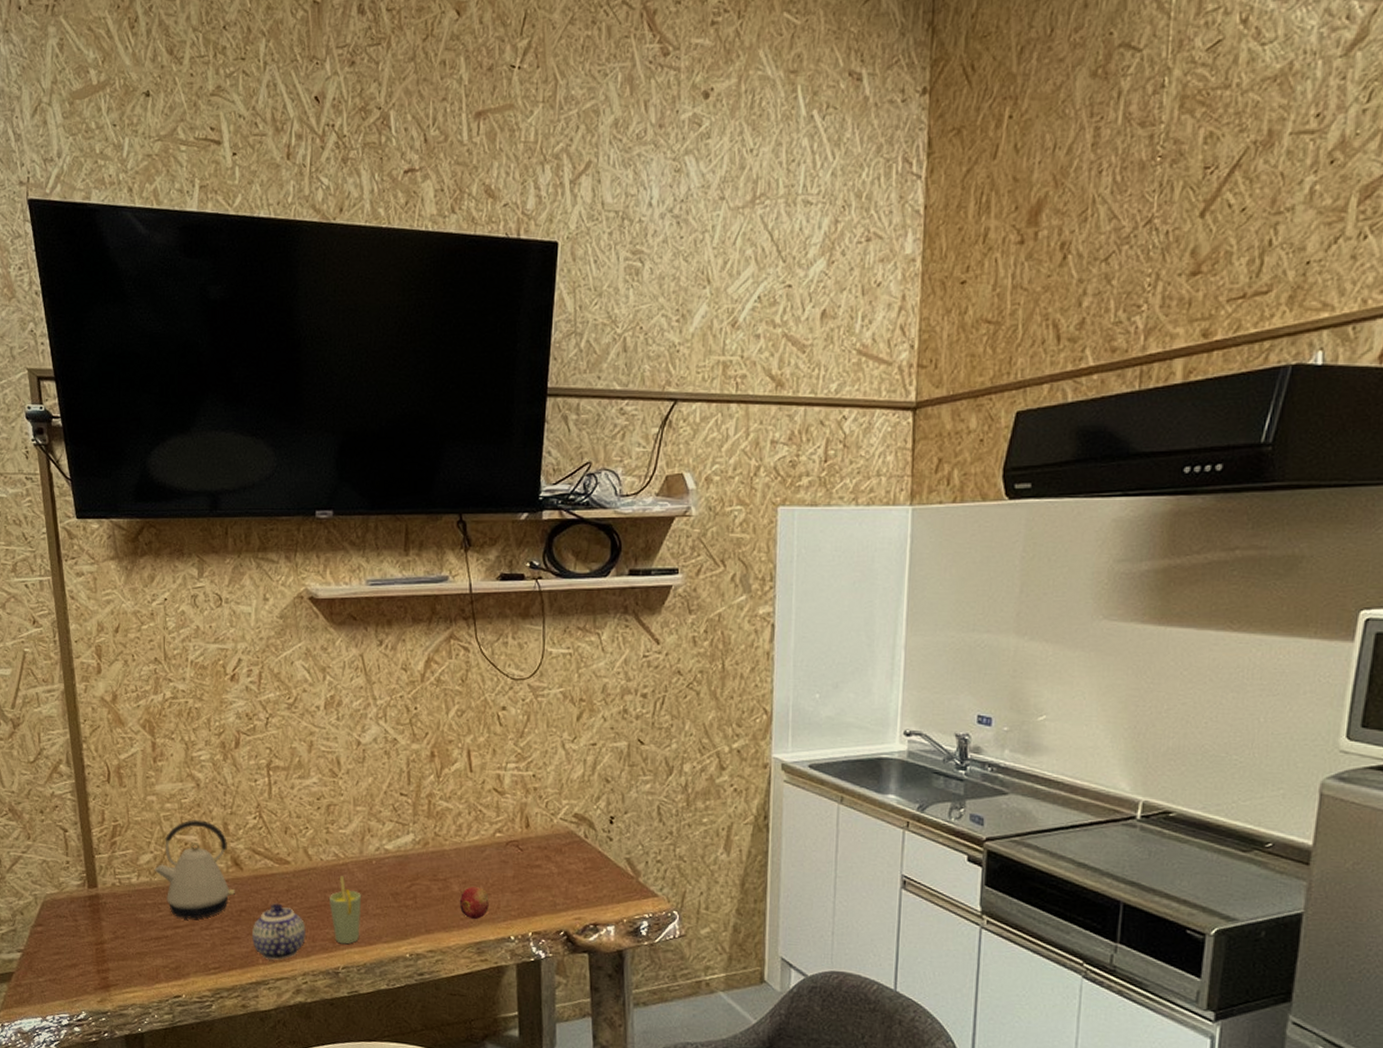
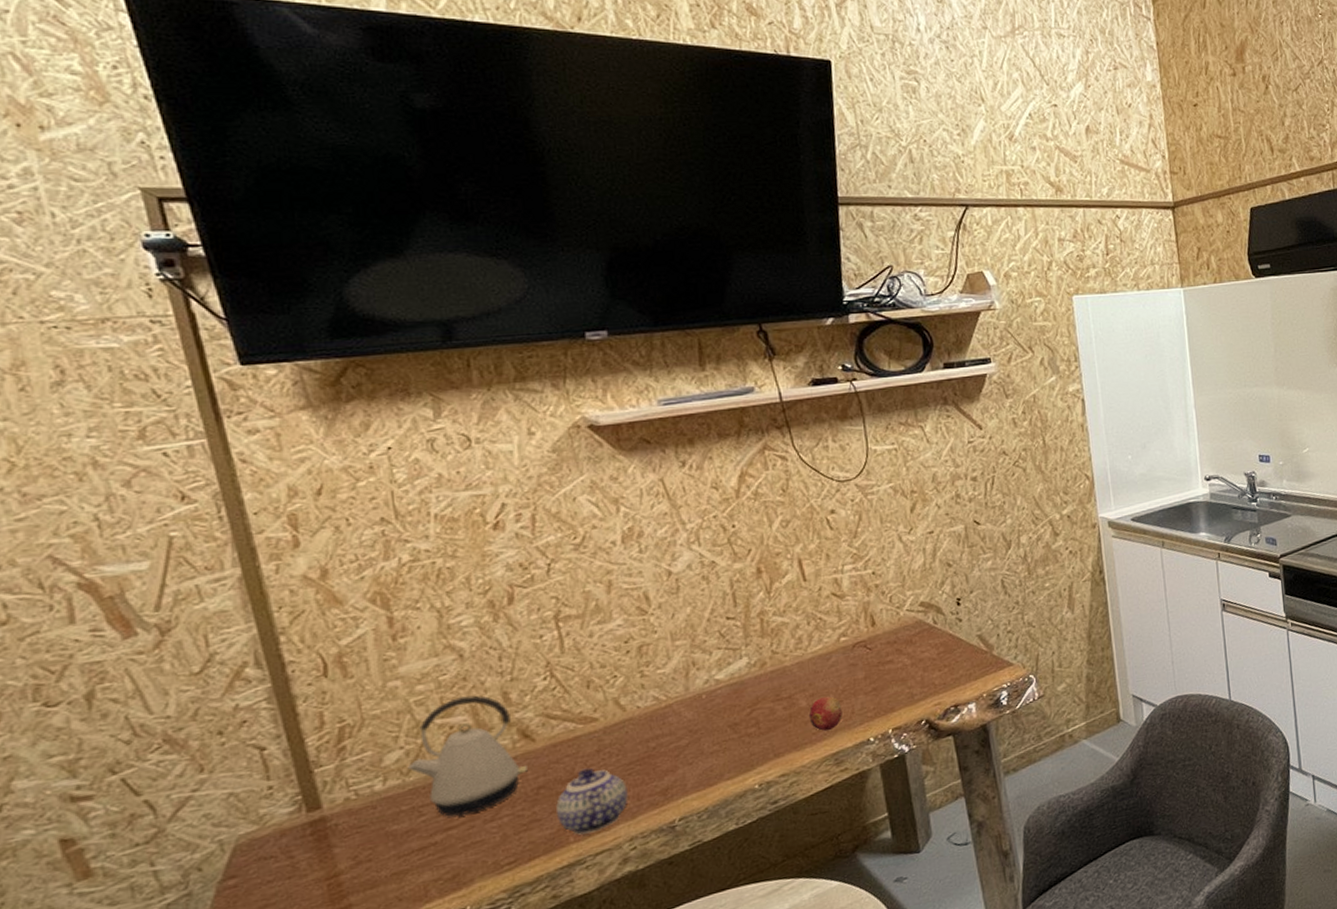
cup: present [328,876,362,944] -> none [652,719,696,794]

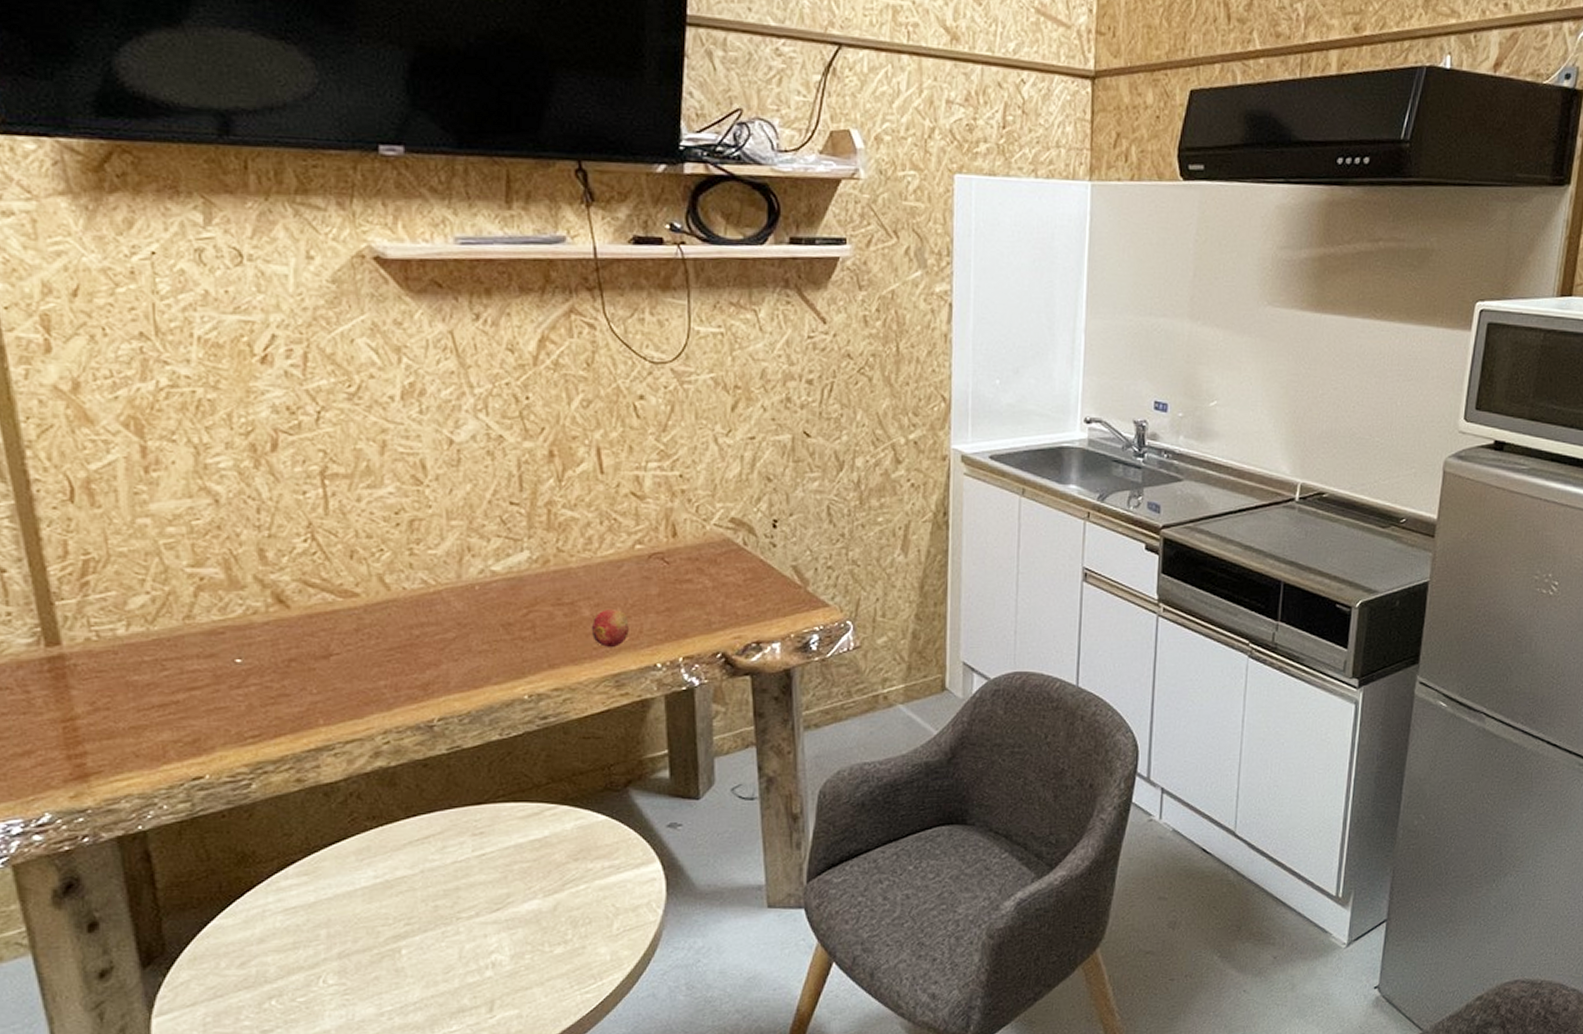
kettle: present [407,695,528,817] -> none [152,547,280,677]
teapot: present [556,767,628,835] -> none [307,647,385,718]

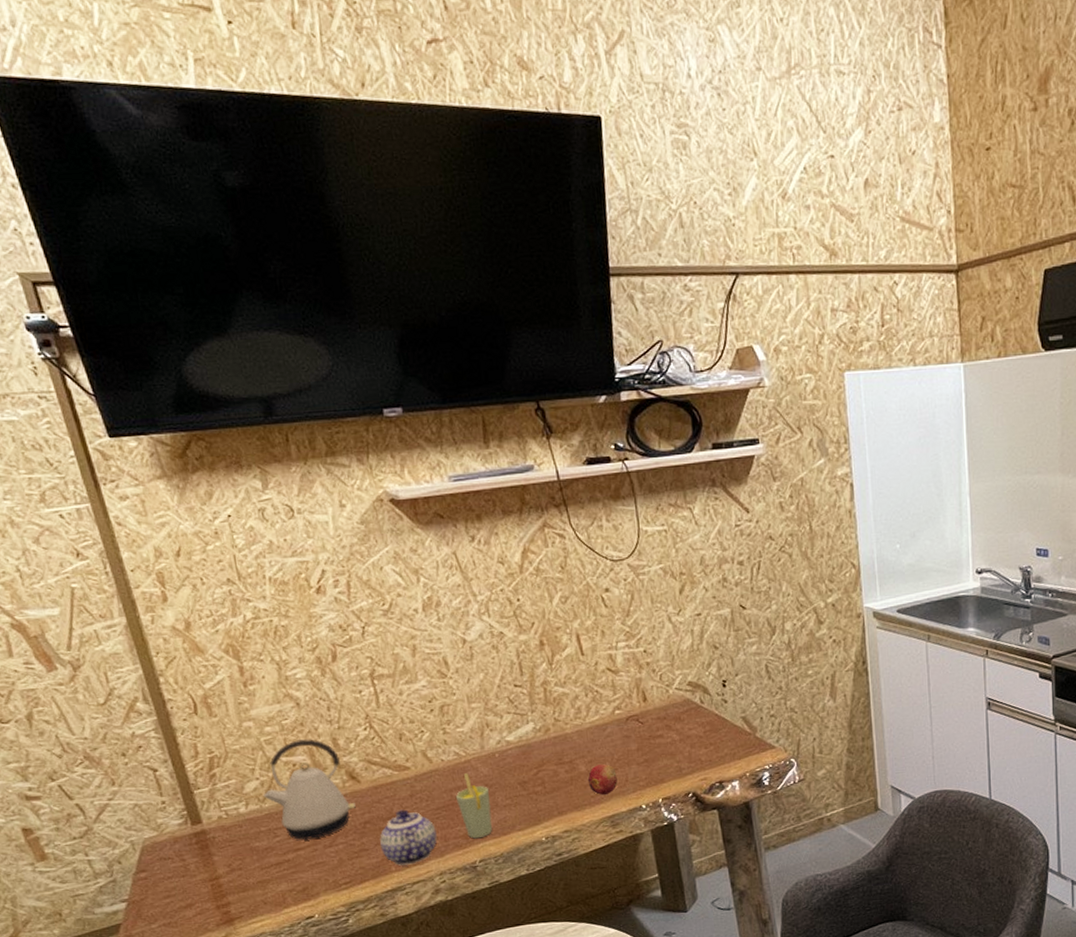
kettle: none [152,547,280,677] -> present [263,739,356,840]
teapot: none [307,647,385,718] -> present [380,809,437,866]
cup: none [416,607,463,691] -> present [455,773,493,839]

